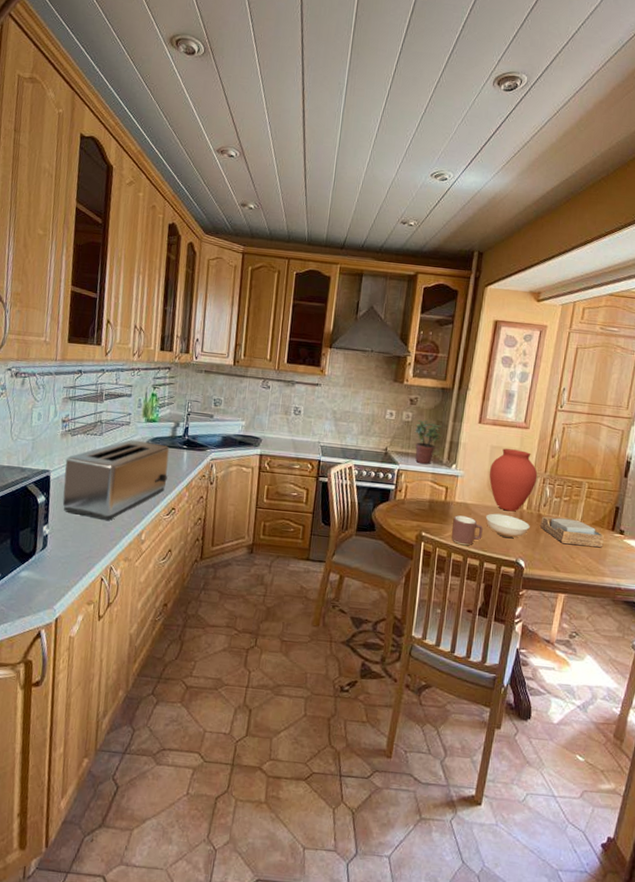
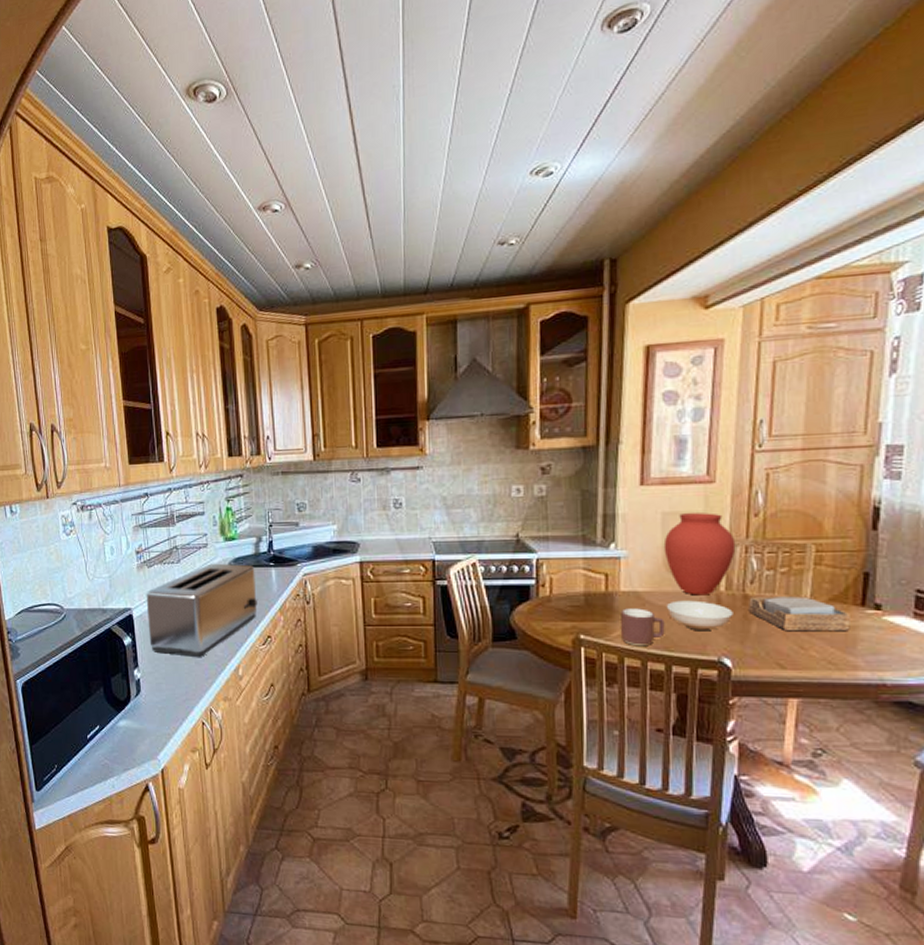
potted plant: present [414,420,442,465] -> none [552,492,591,549]

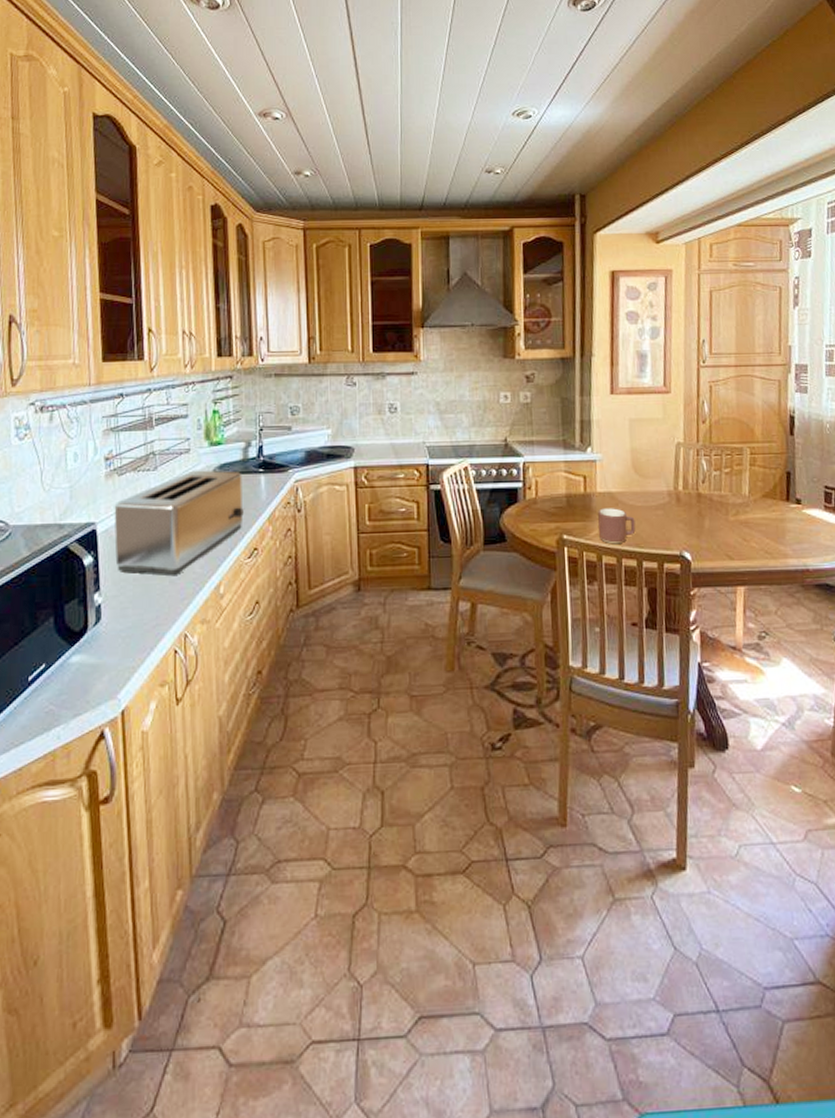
vase: present [663,513,736,596] -> none [631,420,690,495]
bowl: present [666,600,733,631] -> none [635,499,690,528]
napkin holder: present [749,596,850,632] -> none [701,494,780,526]

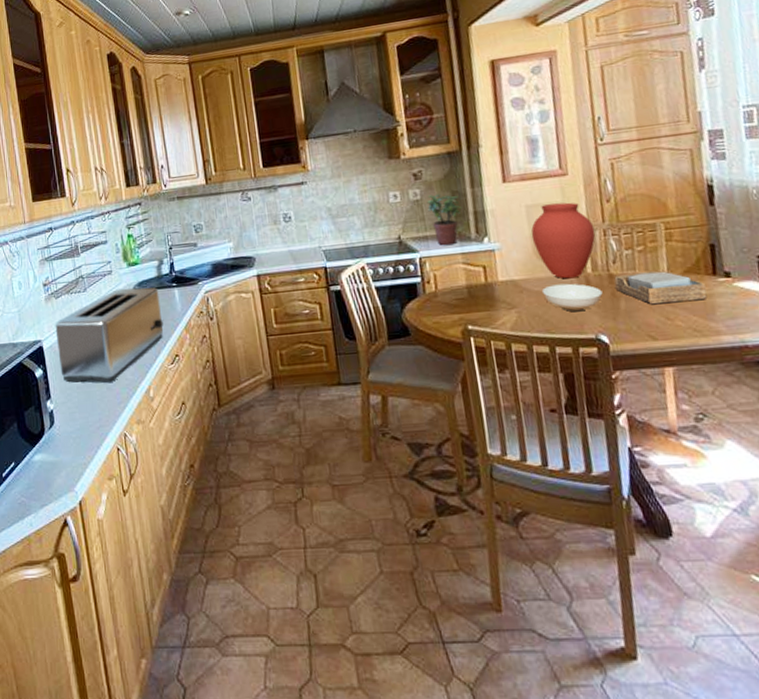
potted plant: none [536,399,570,453] -> present [426,194,462,246]
mug: present [597,508,636,545] -> none [502,295,545,332]
vase: none [631,420,690,495] -> present [531,202,596,279]
bowl: none [635,499,690,528] -> present [541,283,603,312]
napkin holder: none [701,494,780,526] -> present [614,271,707,305]

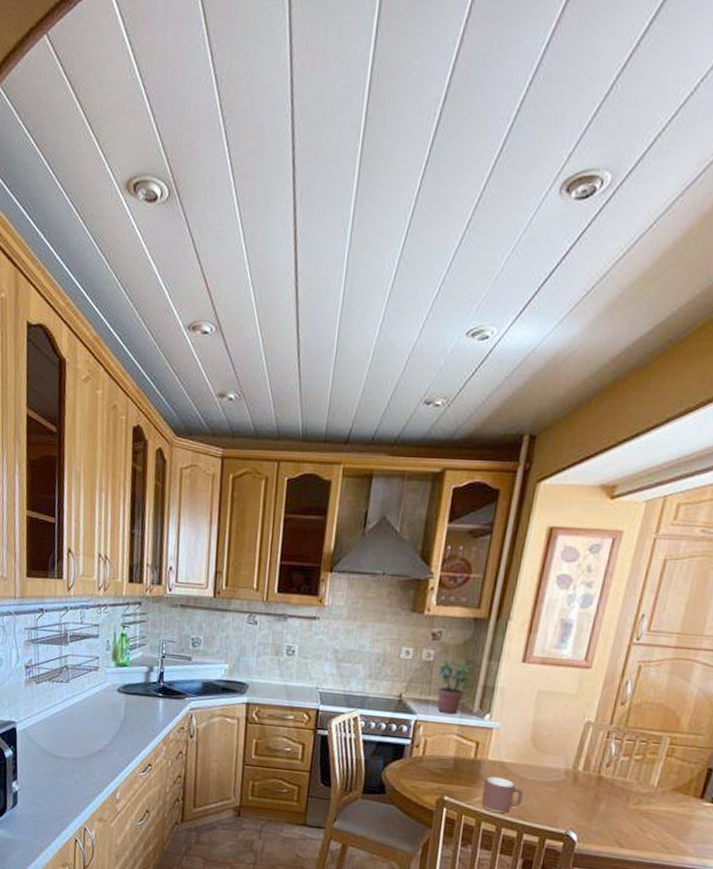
toaster: present [55,287,164,383] -> none [30,687,143,777]
mug: none [502,295,545,332] -> present [481,776,524,814]
vase: present [531,202,596,279] -> none [533,694,600,773]
bowl: present [541,283,603,312] -> none [527,774,587,806]
napkin holder: present [614,271,707,305] -> none [601,779,689,820]

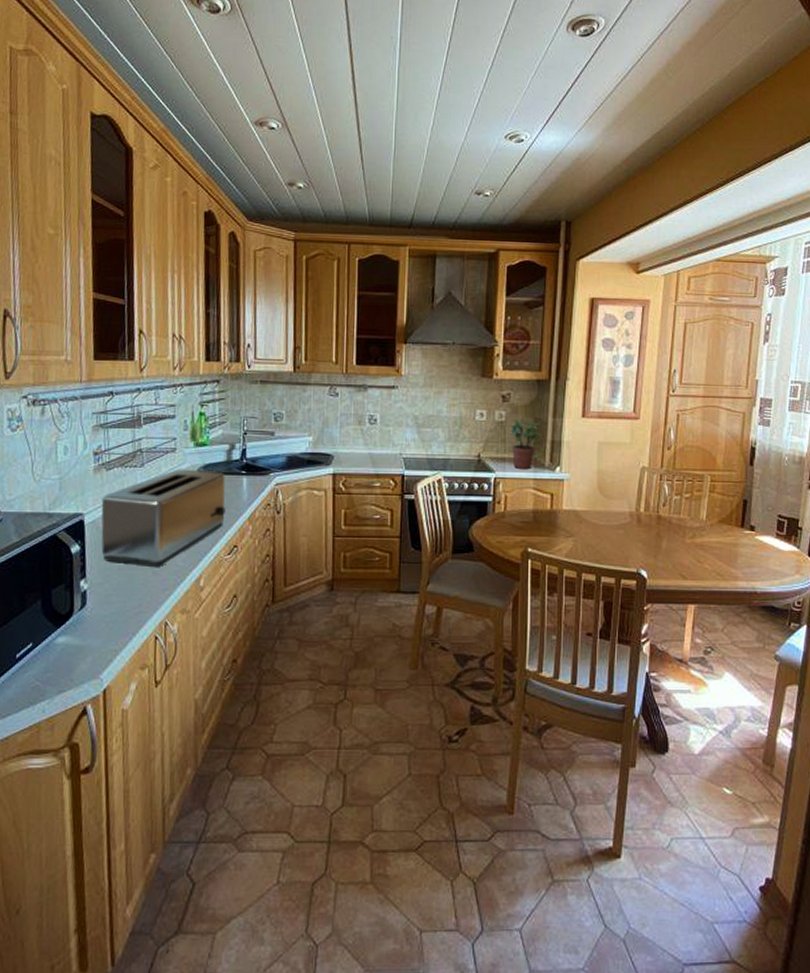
toaster: none [30,687,143,777] -> present [101,469,226,567]
mug: present [481,776,524,814] -> none [561,525,597,560]

